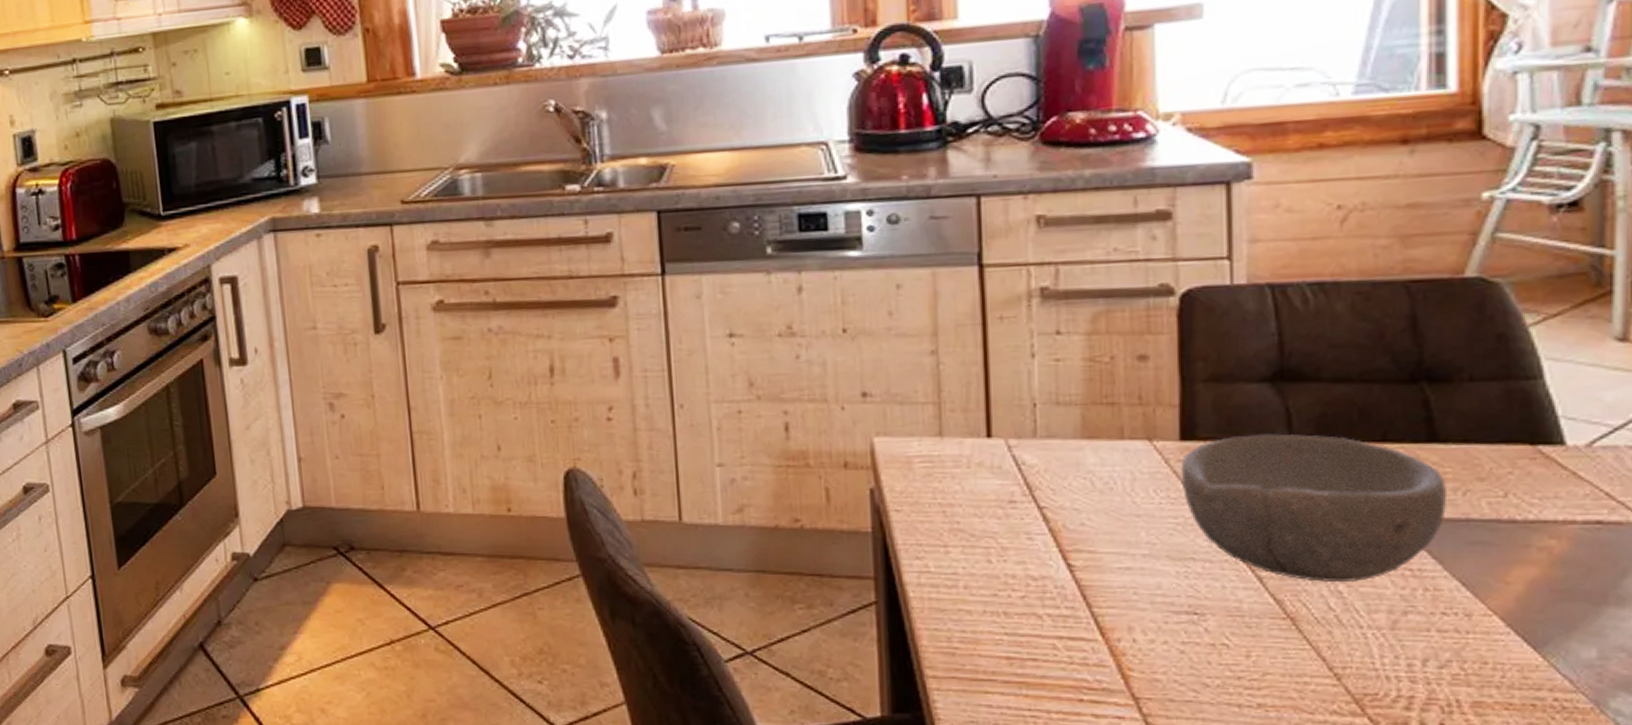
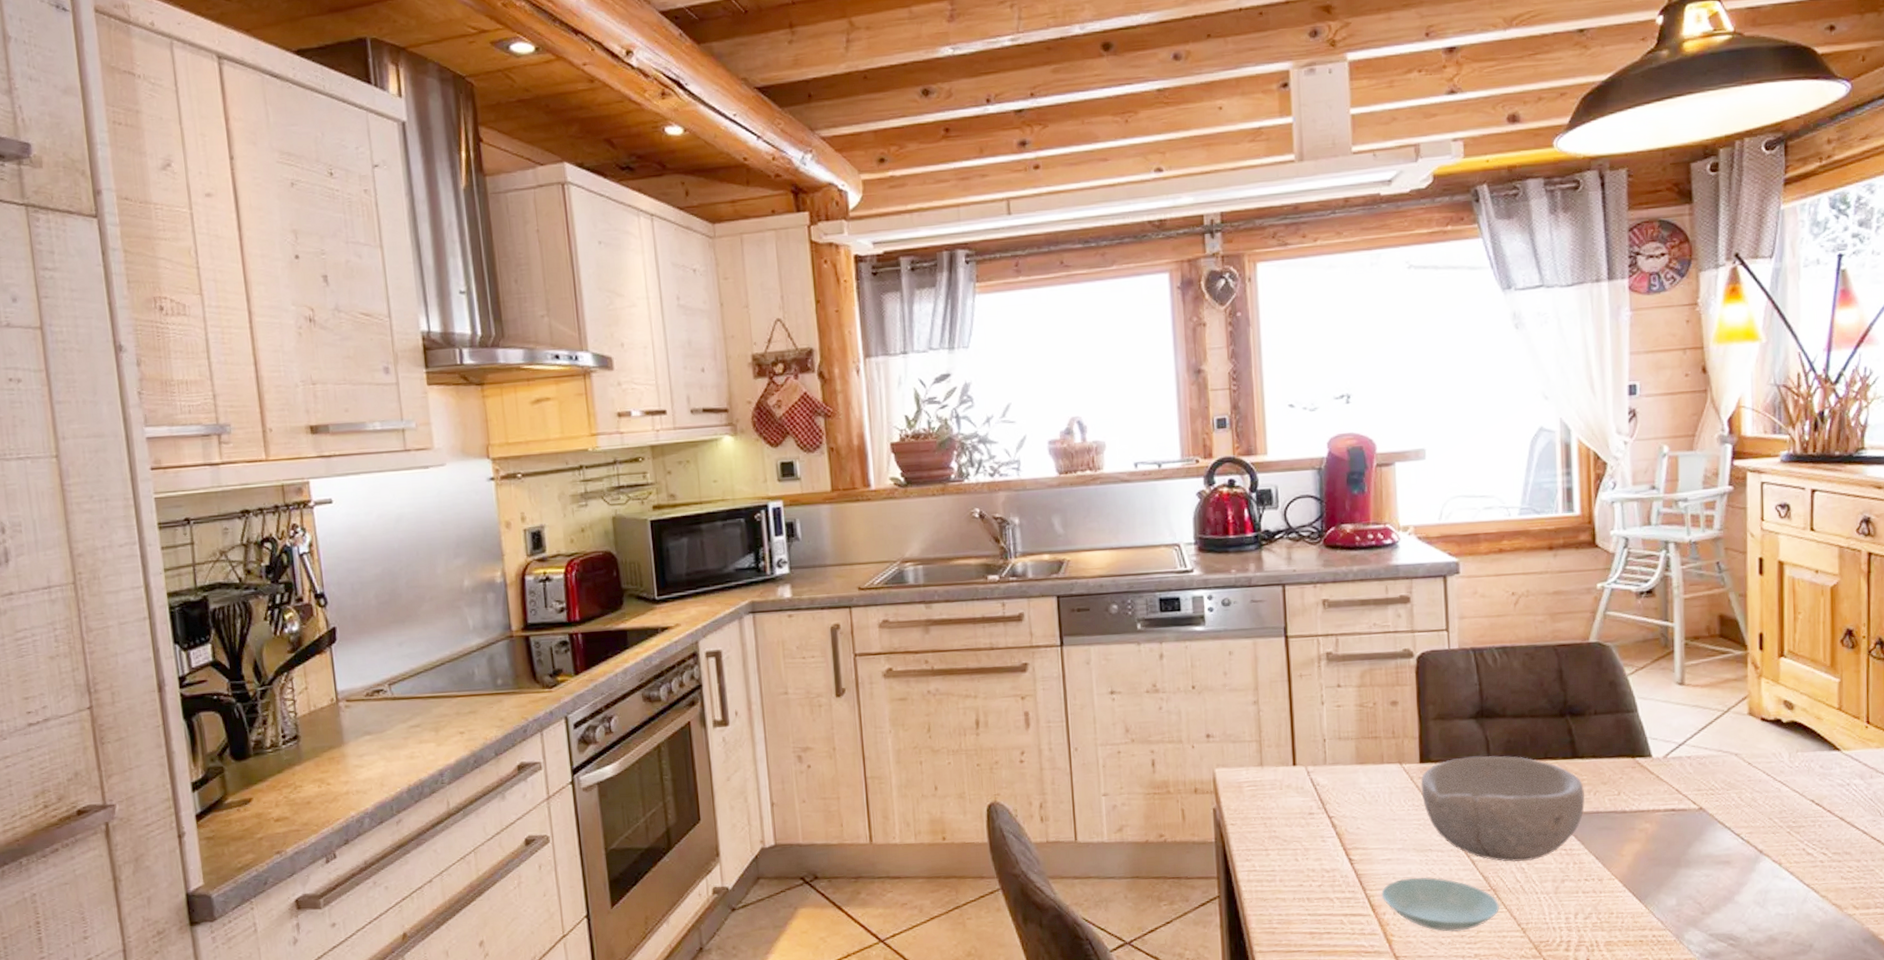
saucer: none [1115,594,1301,671] -> present [1381,877,1500,932]

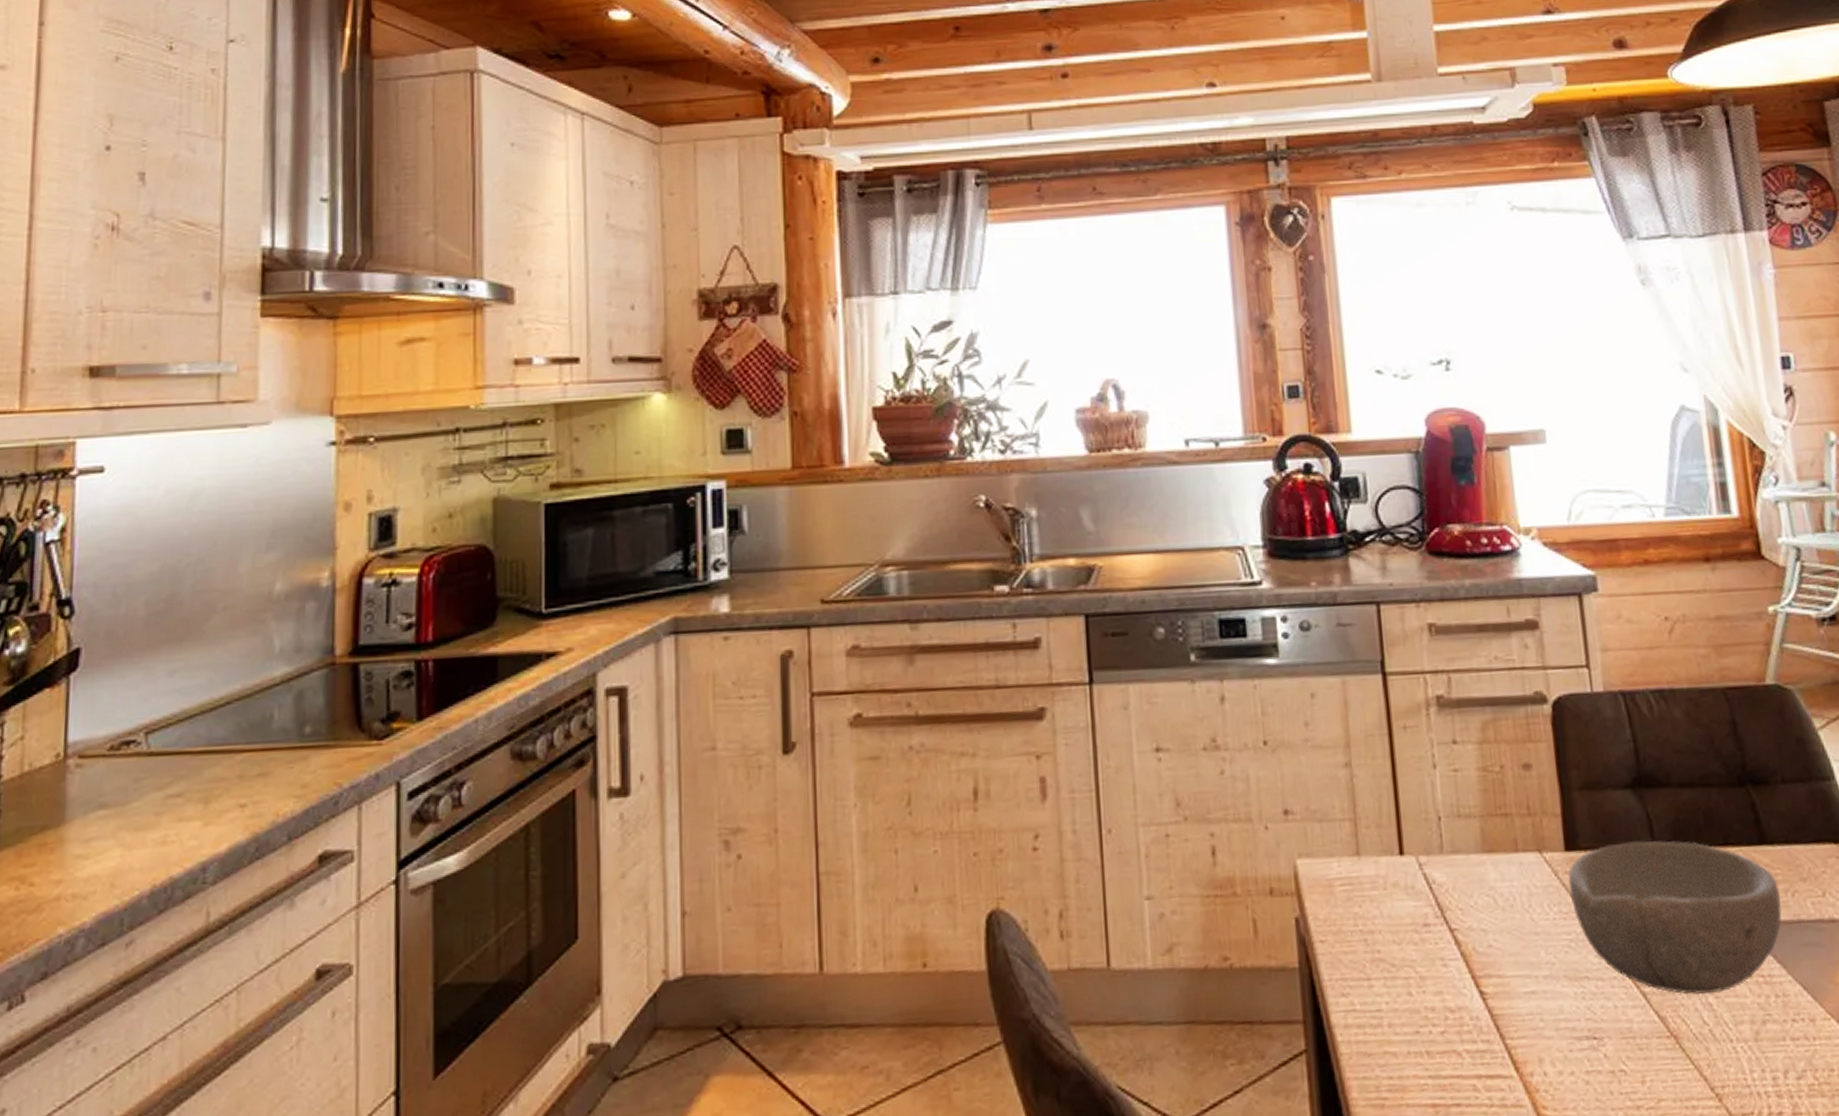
saucer: present [1381,877,1500,932] -> none [1525,1017,1685,1101]

